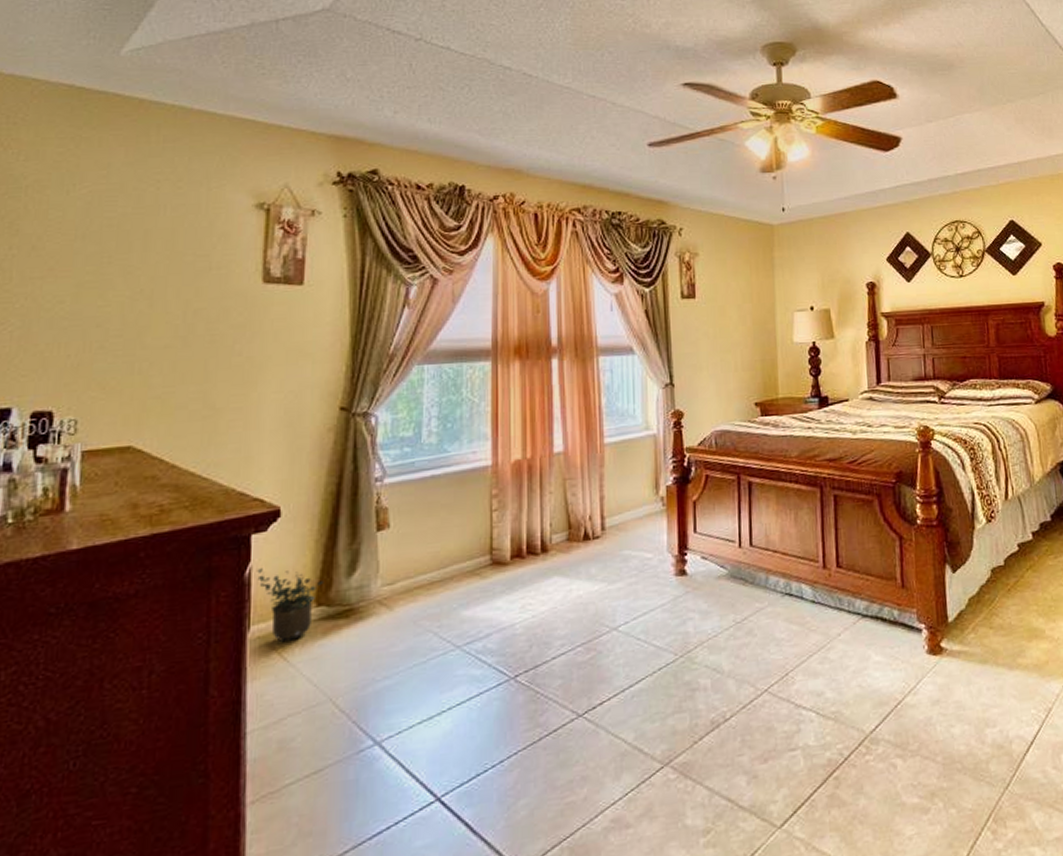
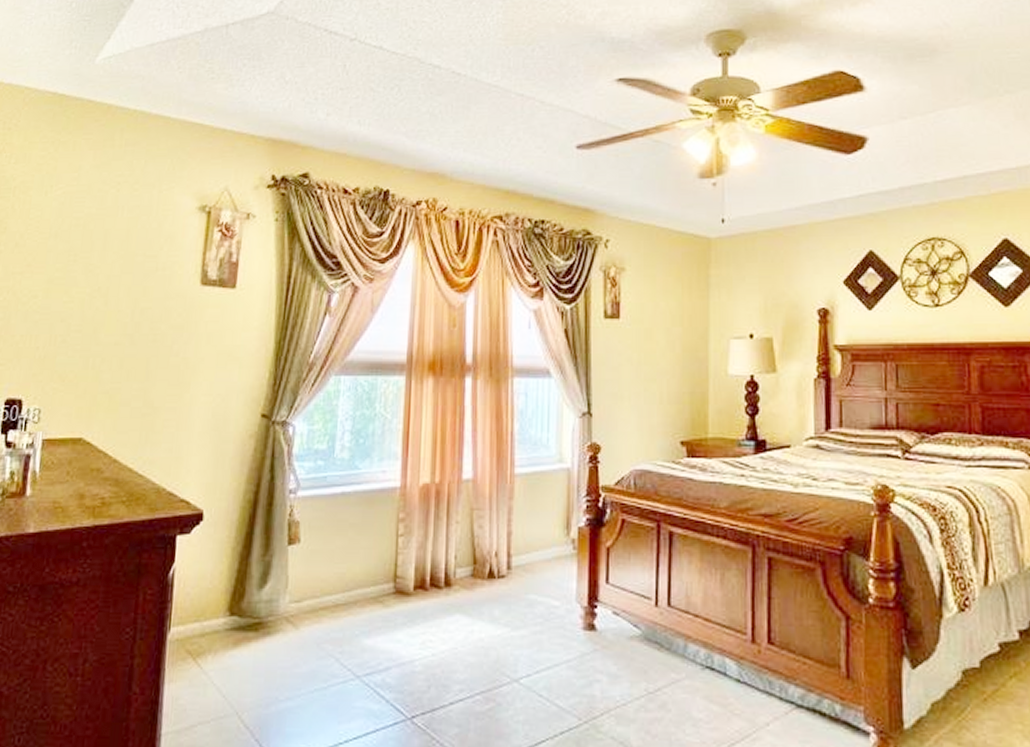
potted plant: present [257,568,324,642] -> none [179,570,238,647]

